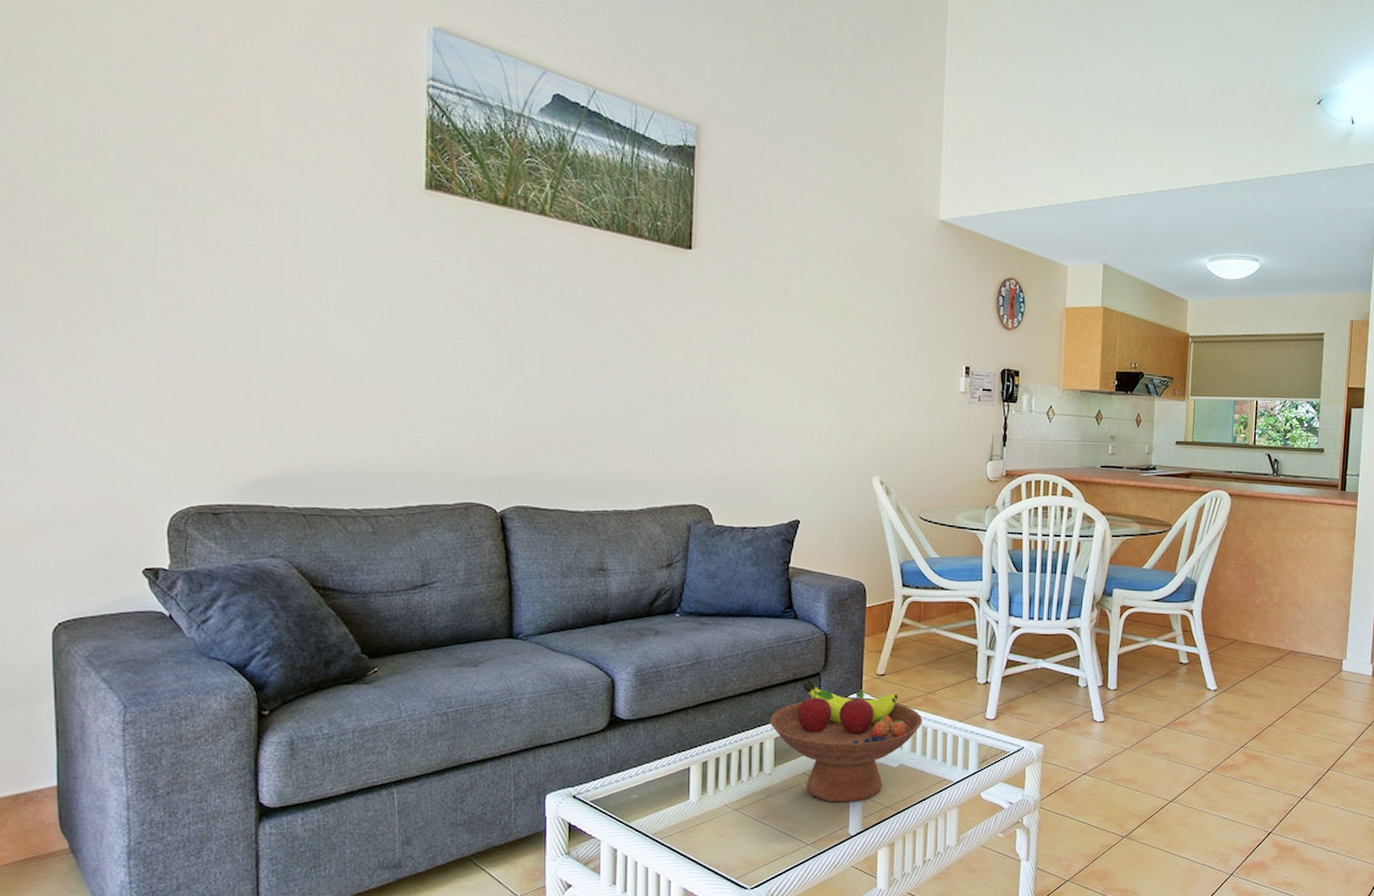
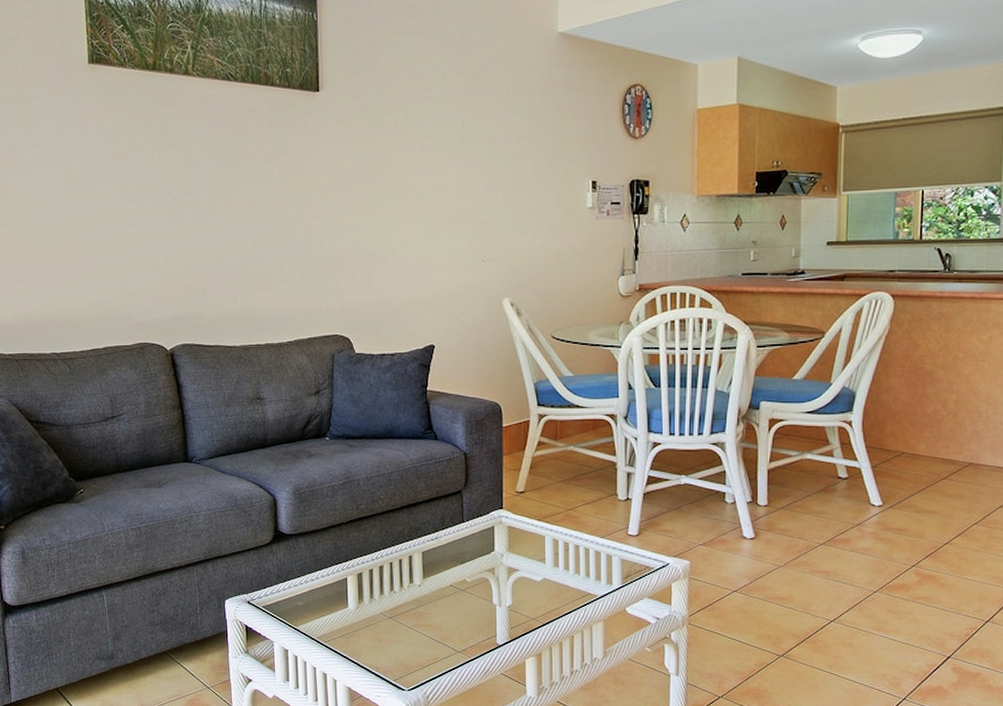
fruit bowl: present [770,679,922,804] -> none [417,496,563,615]

